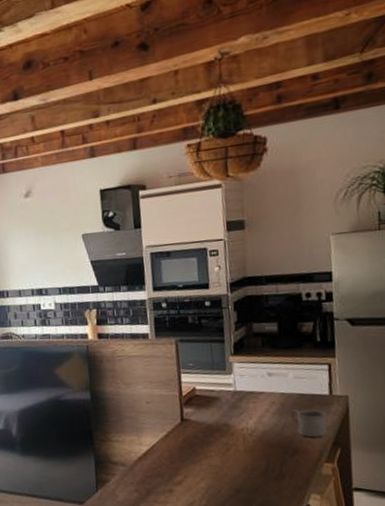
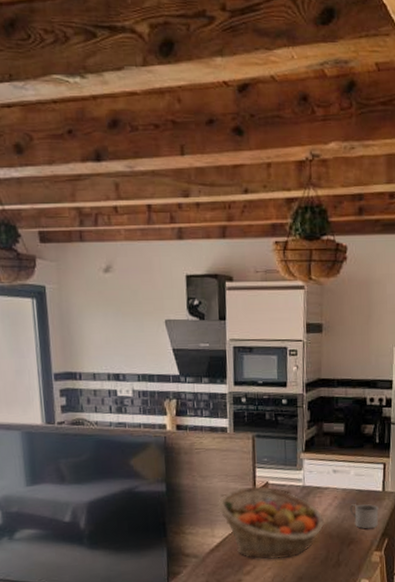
fruit basket: none [143,392,262,469] -> present [218,486,325,559]

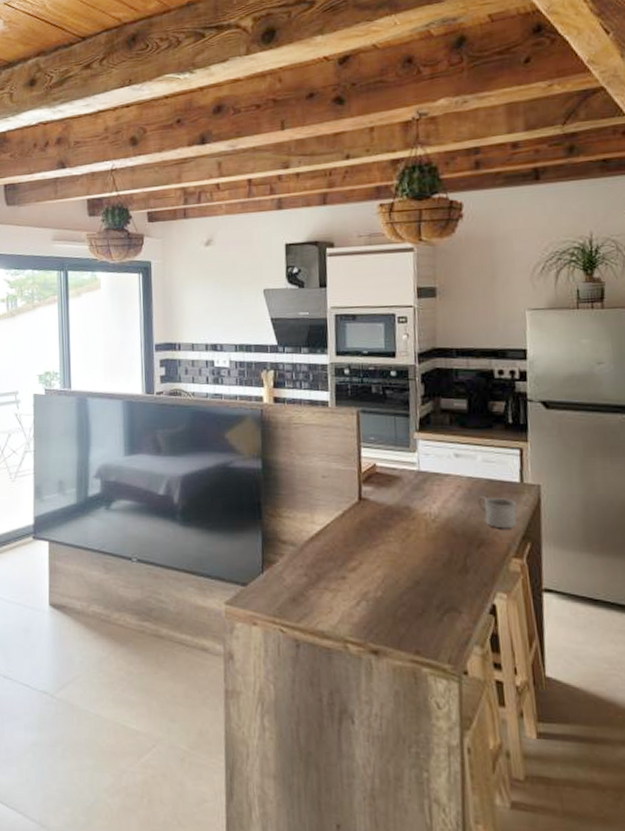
fruit basket: present [218,486,325,559] -> none [318,468,446,555]

